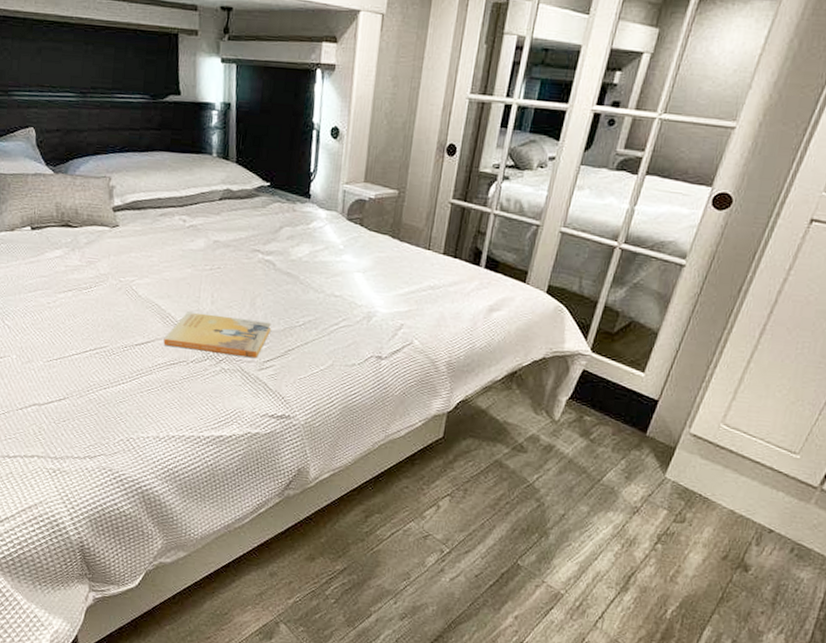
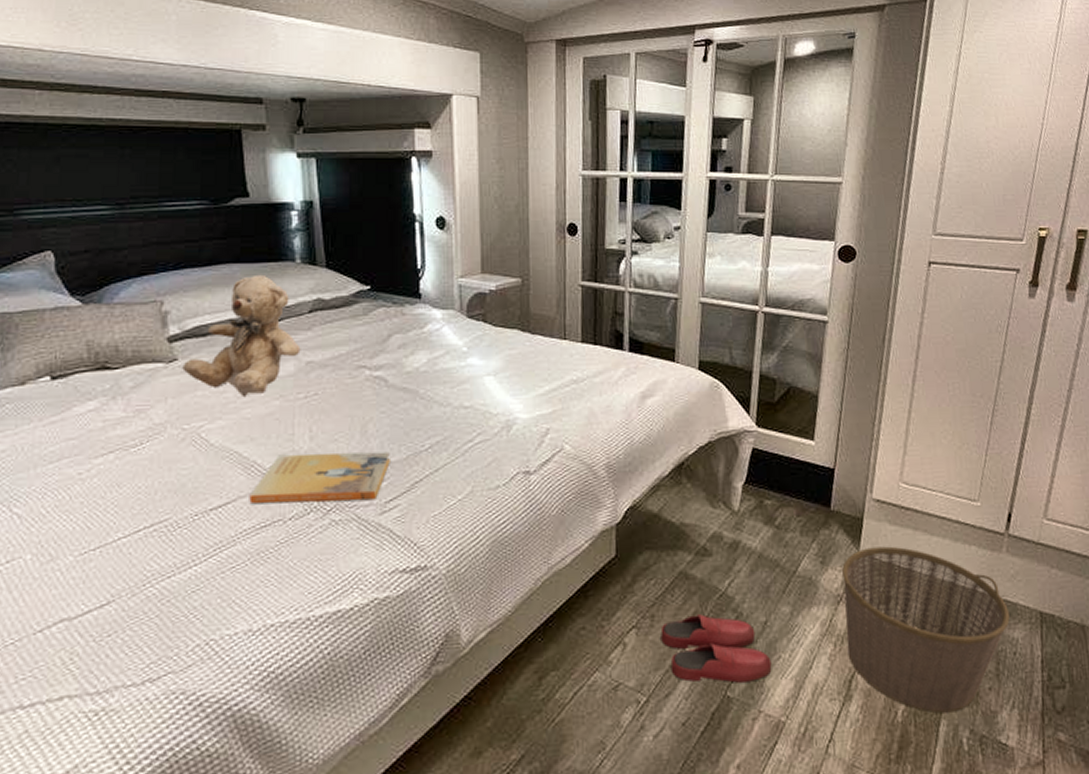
teddy bear: none [122,163,211,263] -> present [182,274,301,398]
slippers: none [469,496,562,558] -> present [660,614,772,683]
basket: none [632,473,802,623] -> present [842,546,1010,714]

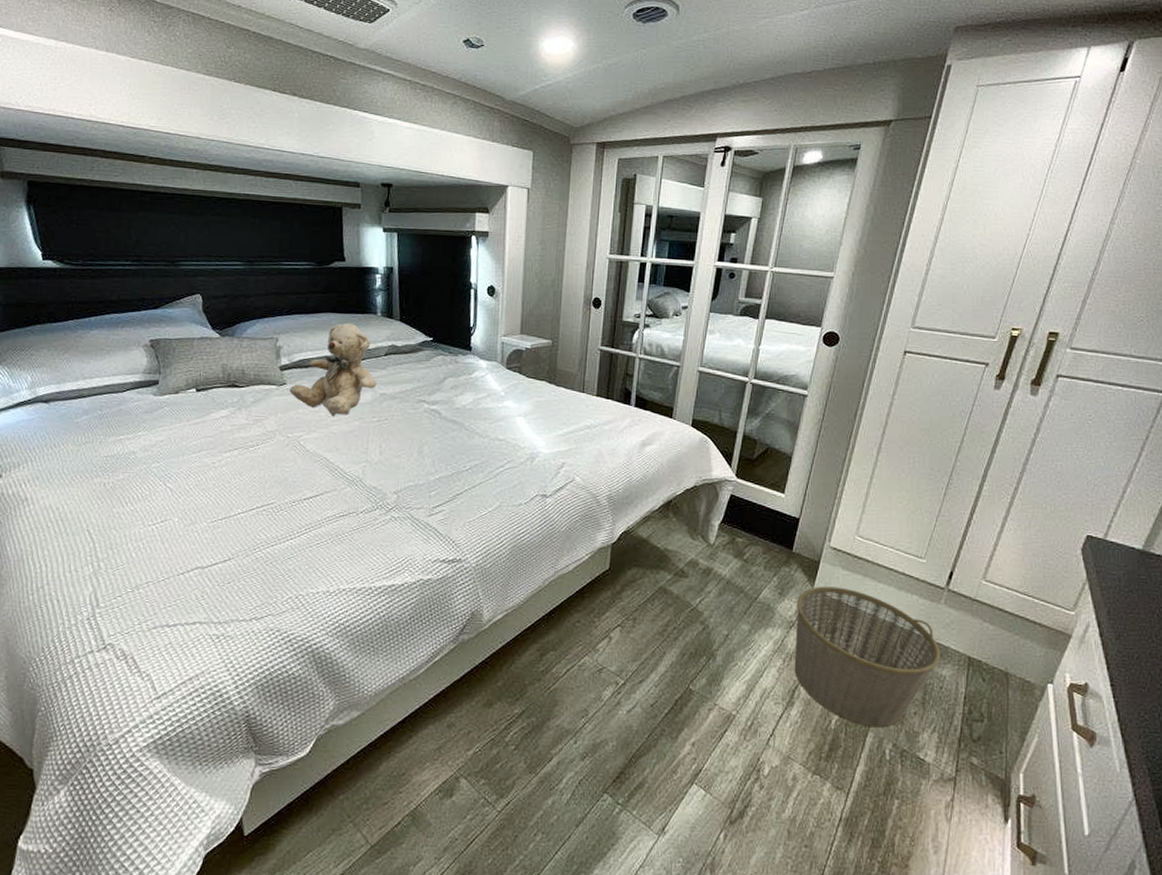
book: present [249,451,390,504] -> none [332,463,439,505]
slippers: present [660,614,772,683] -> none [640,622,729,680]

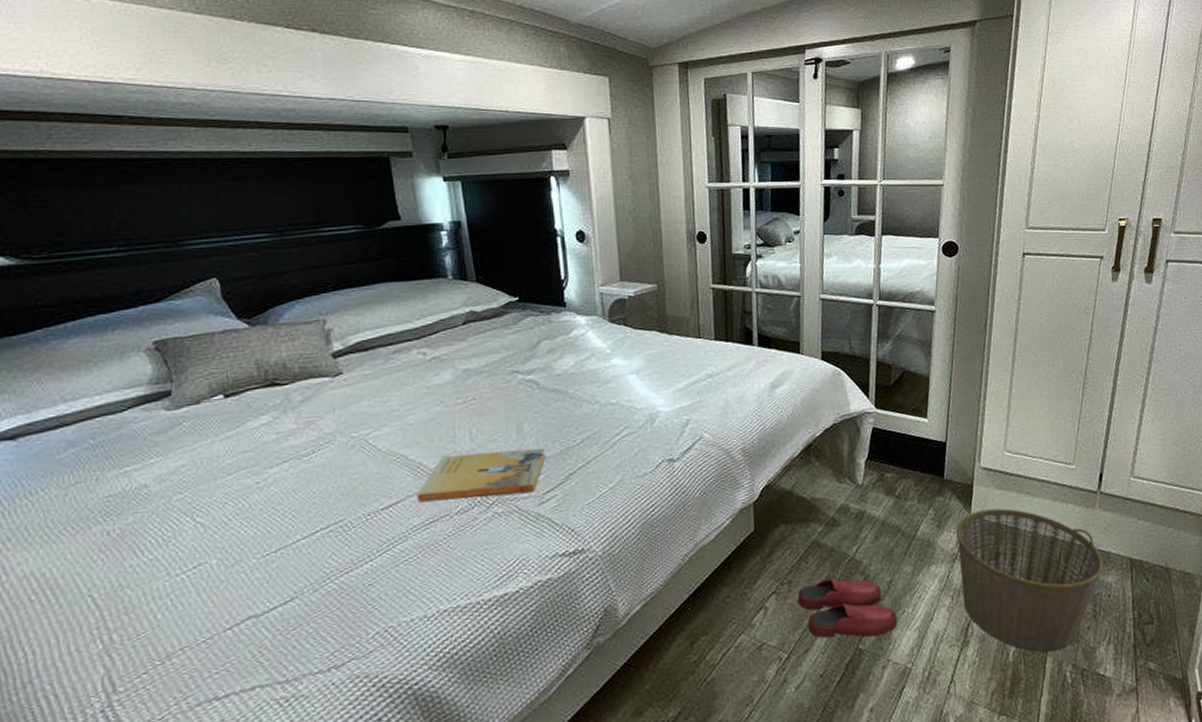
teddy bear: present [289,323,377,417] -> none [347,291,457,405]
book: none [332,463,439,505] -> present [417,448,545,501]
slippers: none [640,622,729,680] -> present [797,578,898,638]

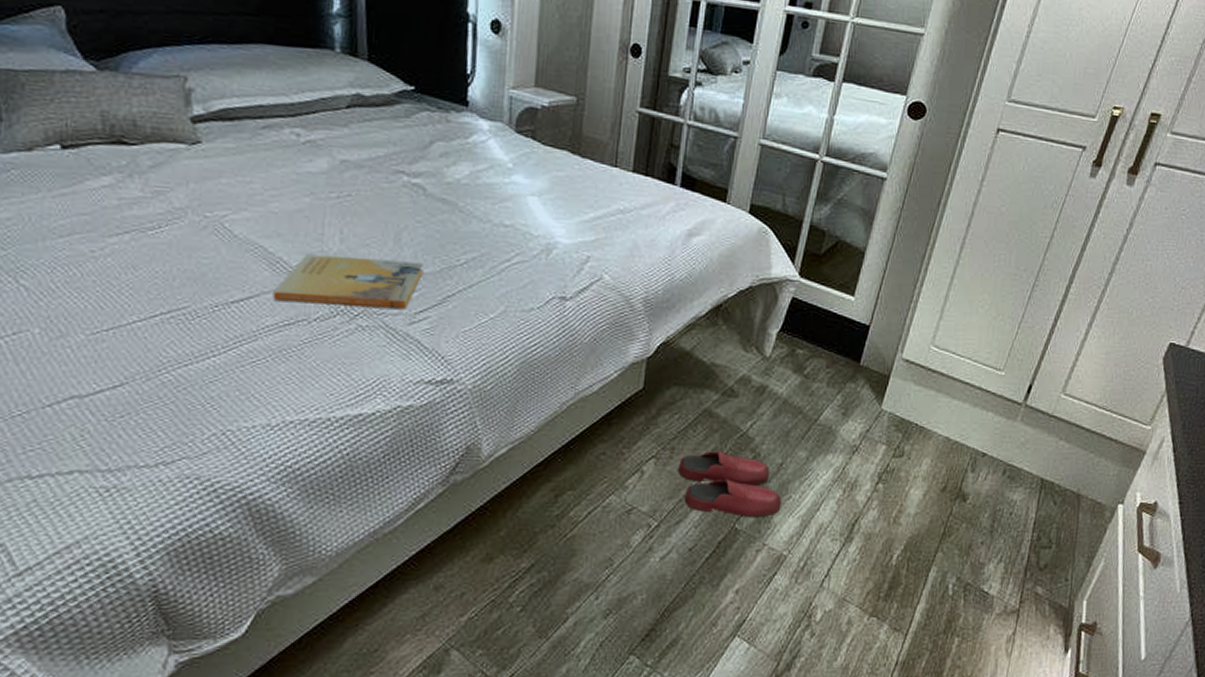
basket: present [956,508,1104,653] -> none [855,404,1013,561]

